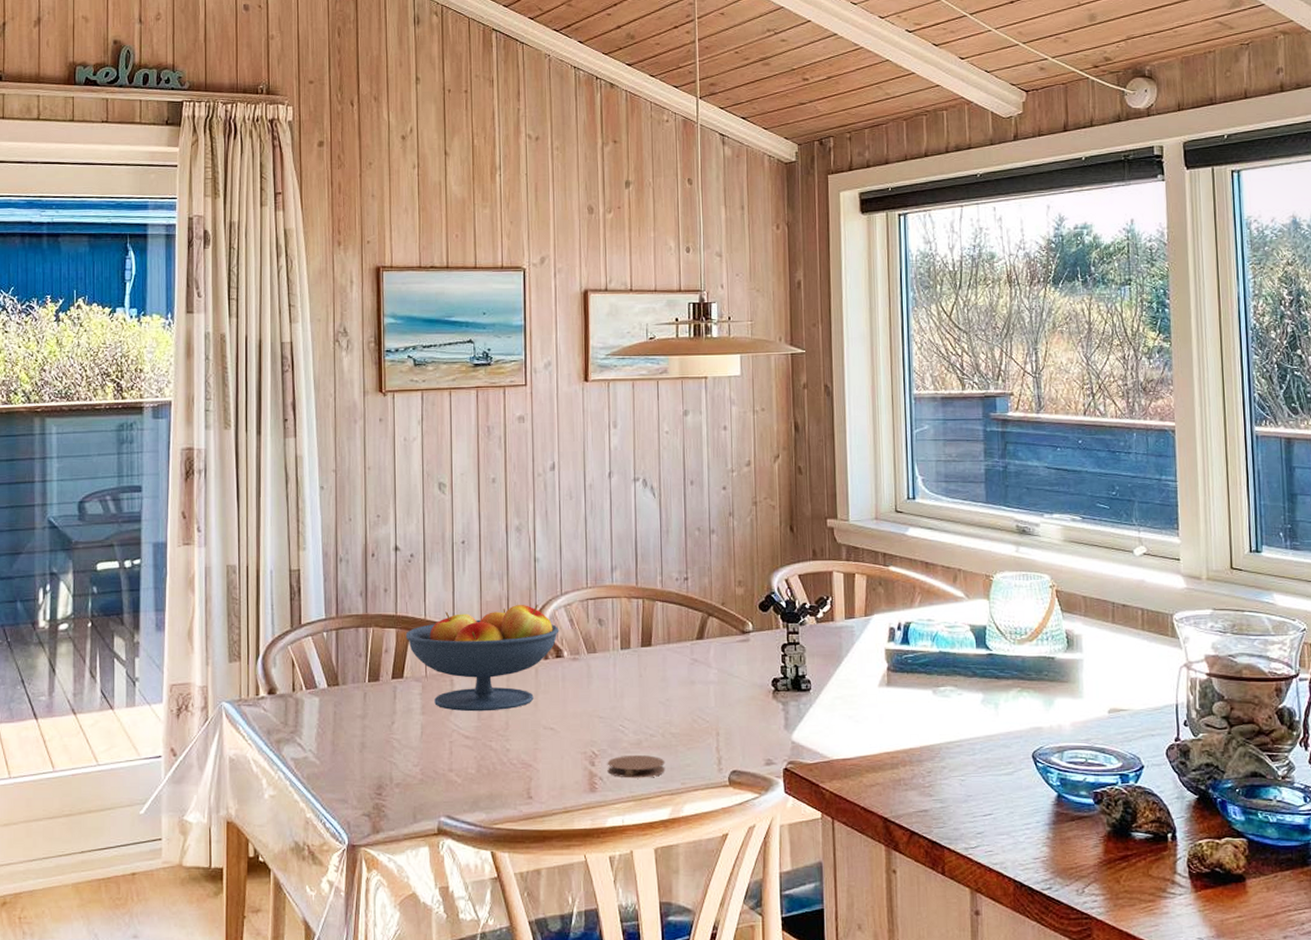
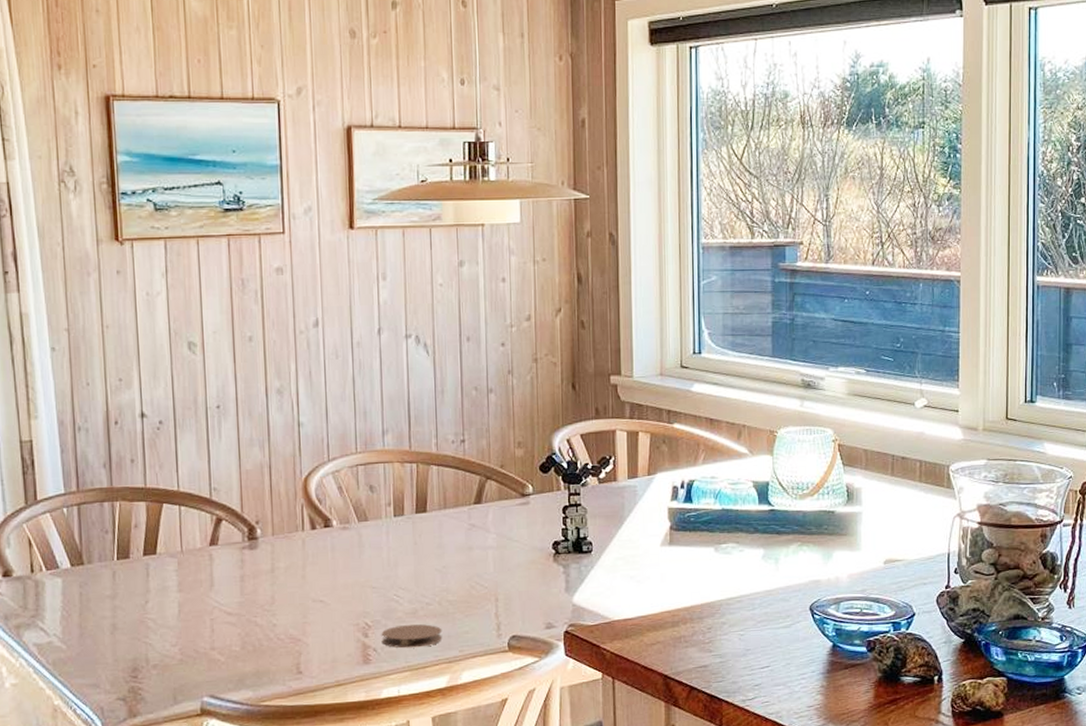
fruit bowl: present [405,604,559,712] -> none [157,472,327,587]

